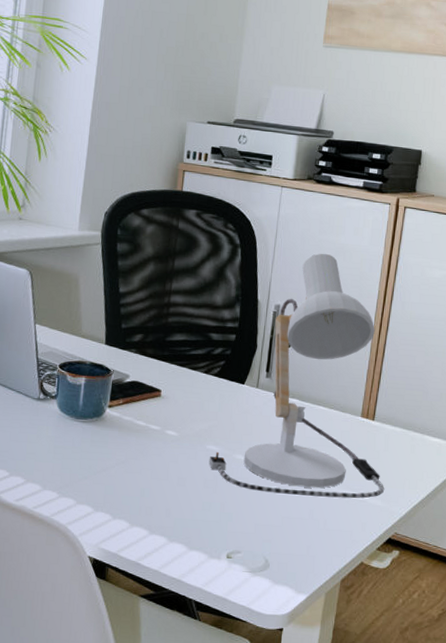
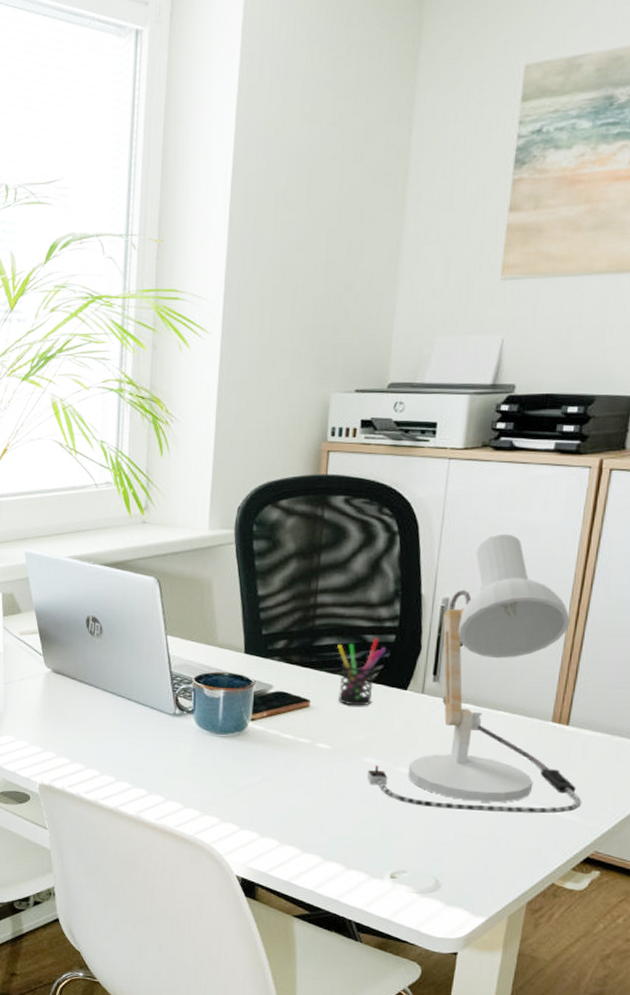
pen holder: none [186,336,228,398] -> present [337,637,387,706]

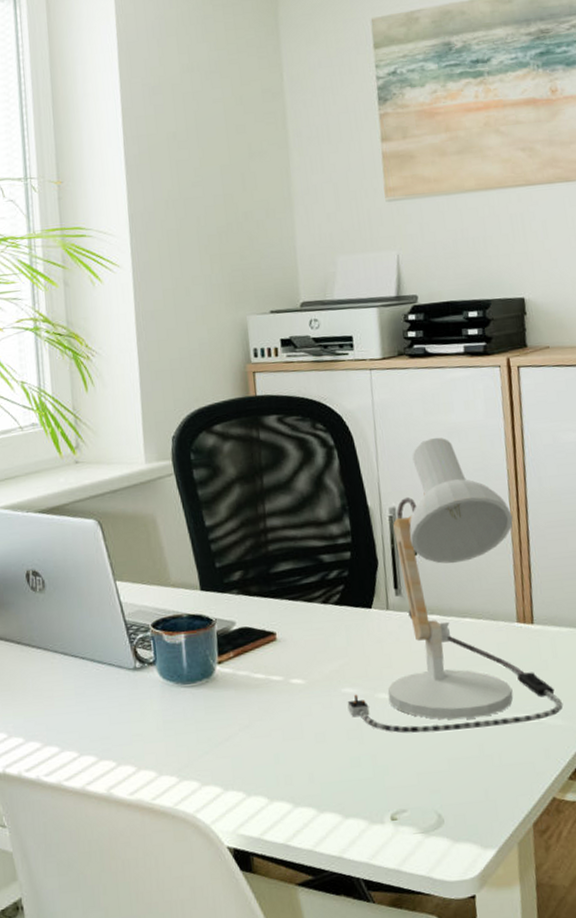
pen holder: present [337,637,387,706] -> none [294,556,345,633]

